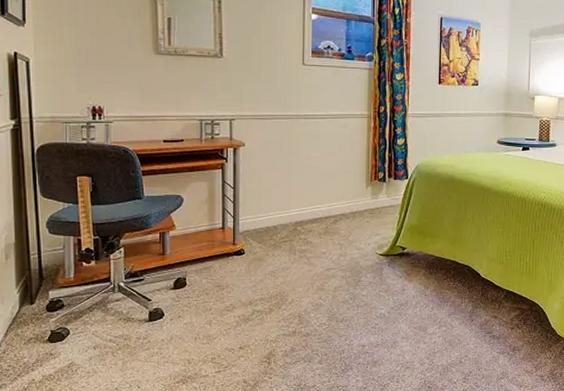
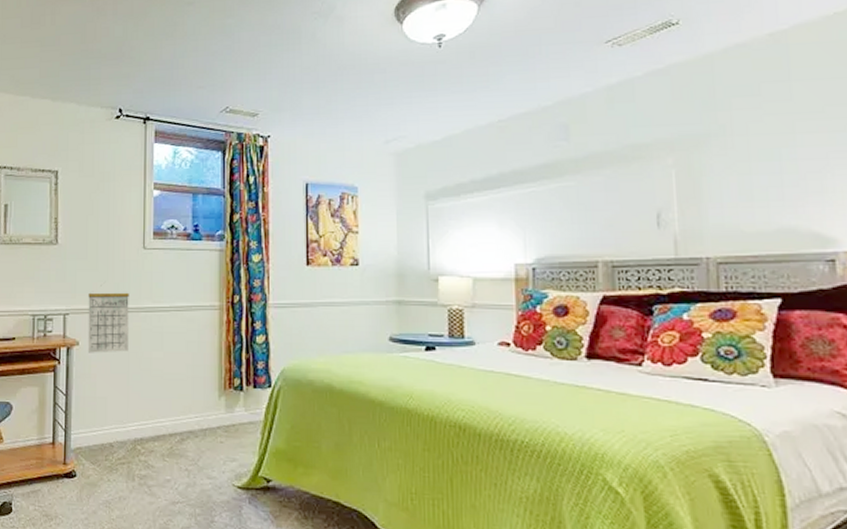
calendar: none [253,95,290,153] -> present [87,285,129,353]

